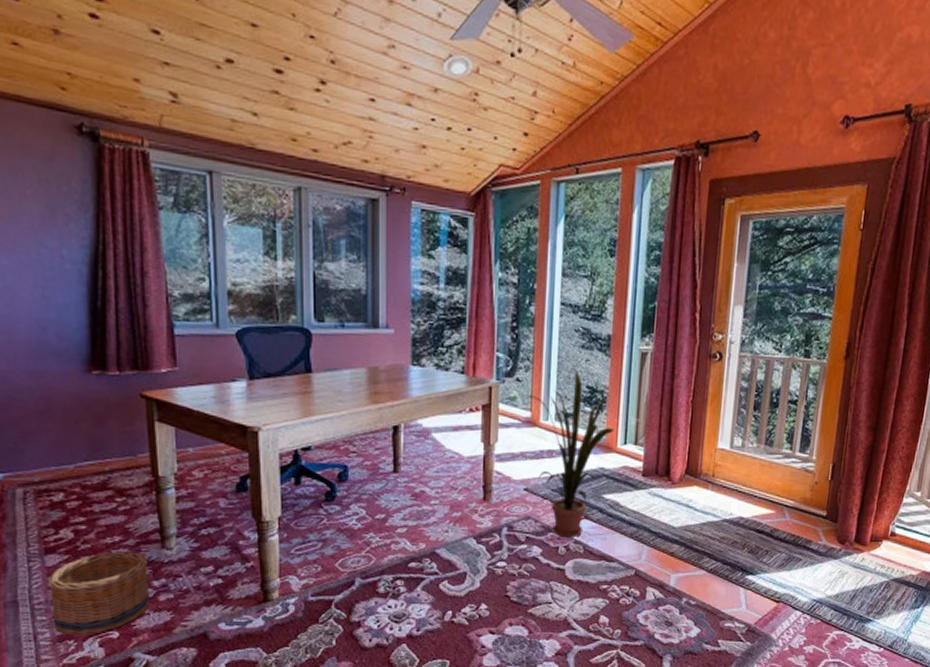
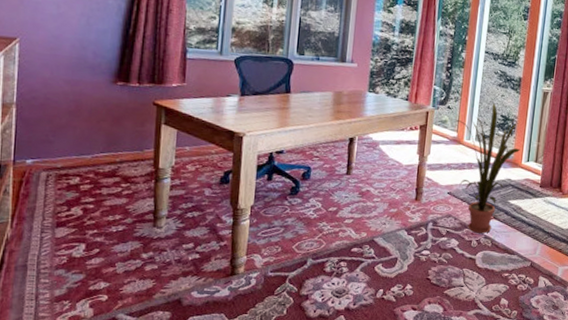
basket: present [47,551,150,636] -> none [54,227,141,298]

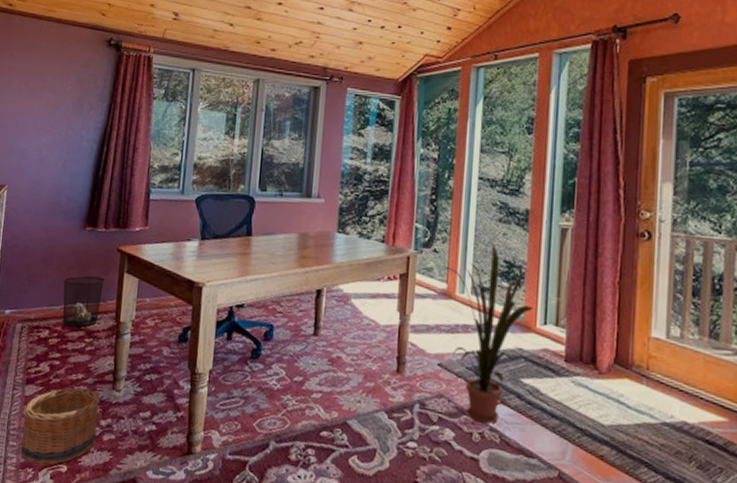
basket: none [54,227,141,298] -> present [20,387,101,466]
waste bin: none [93,127,141,174] -> present [62,275,105,328]

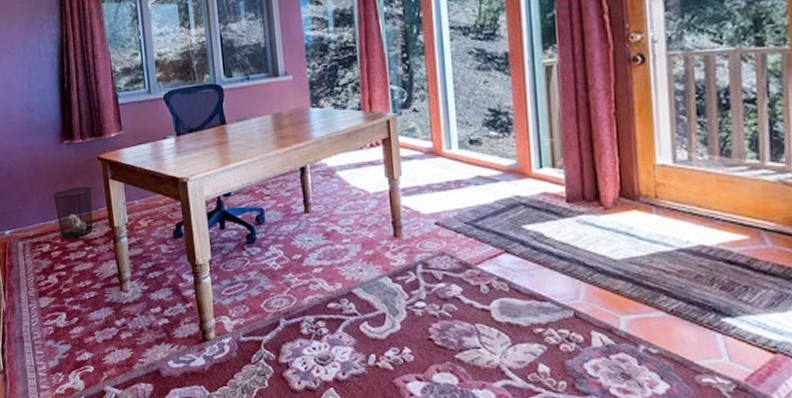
basket: present [20,387,101,466] -> none [42,294,115,369]
house plant: present [444,244,534,424] -> none [427,94,527,274]

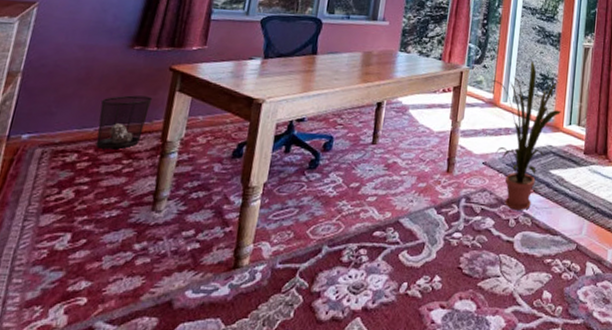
house plant: none [427,94,527,274] -> present [491,60,562,211]

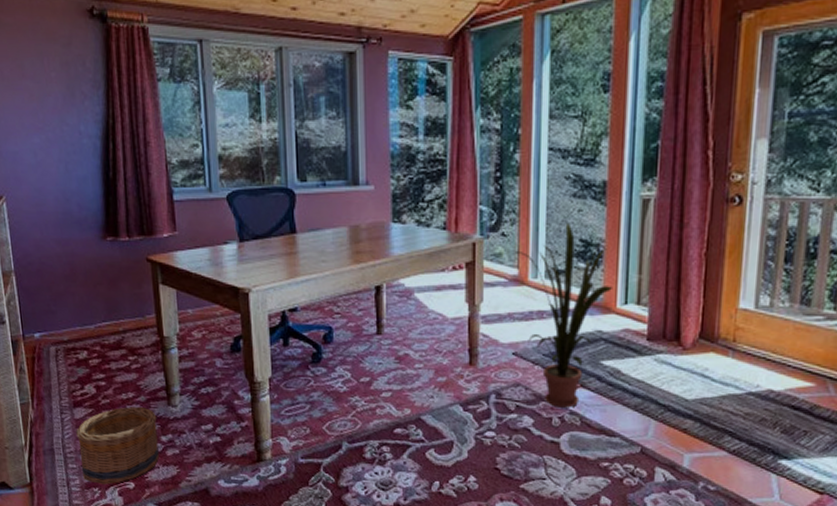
basket: none [26,212,136,302] -> present [76,407,159,485]
waste bin: present [95,95,153,150] -> none [92,290,139,346]

